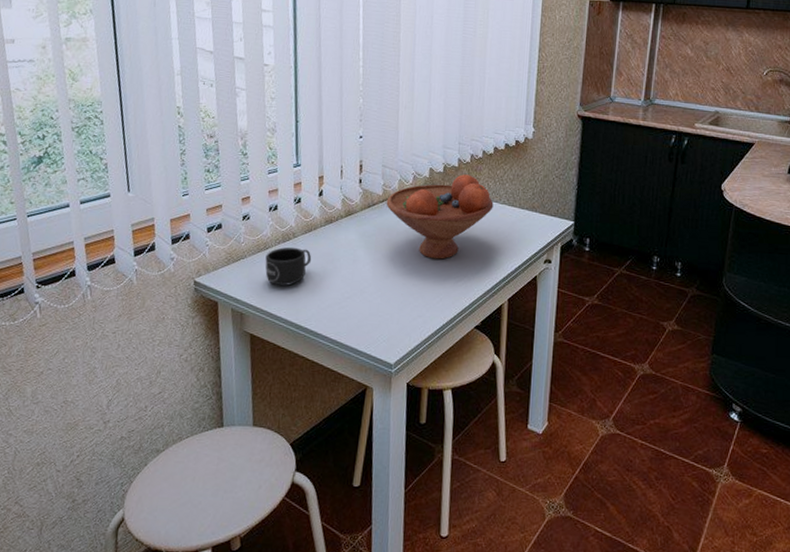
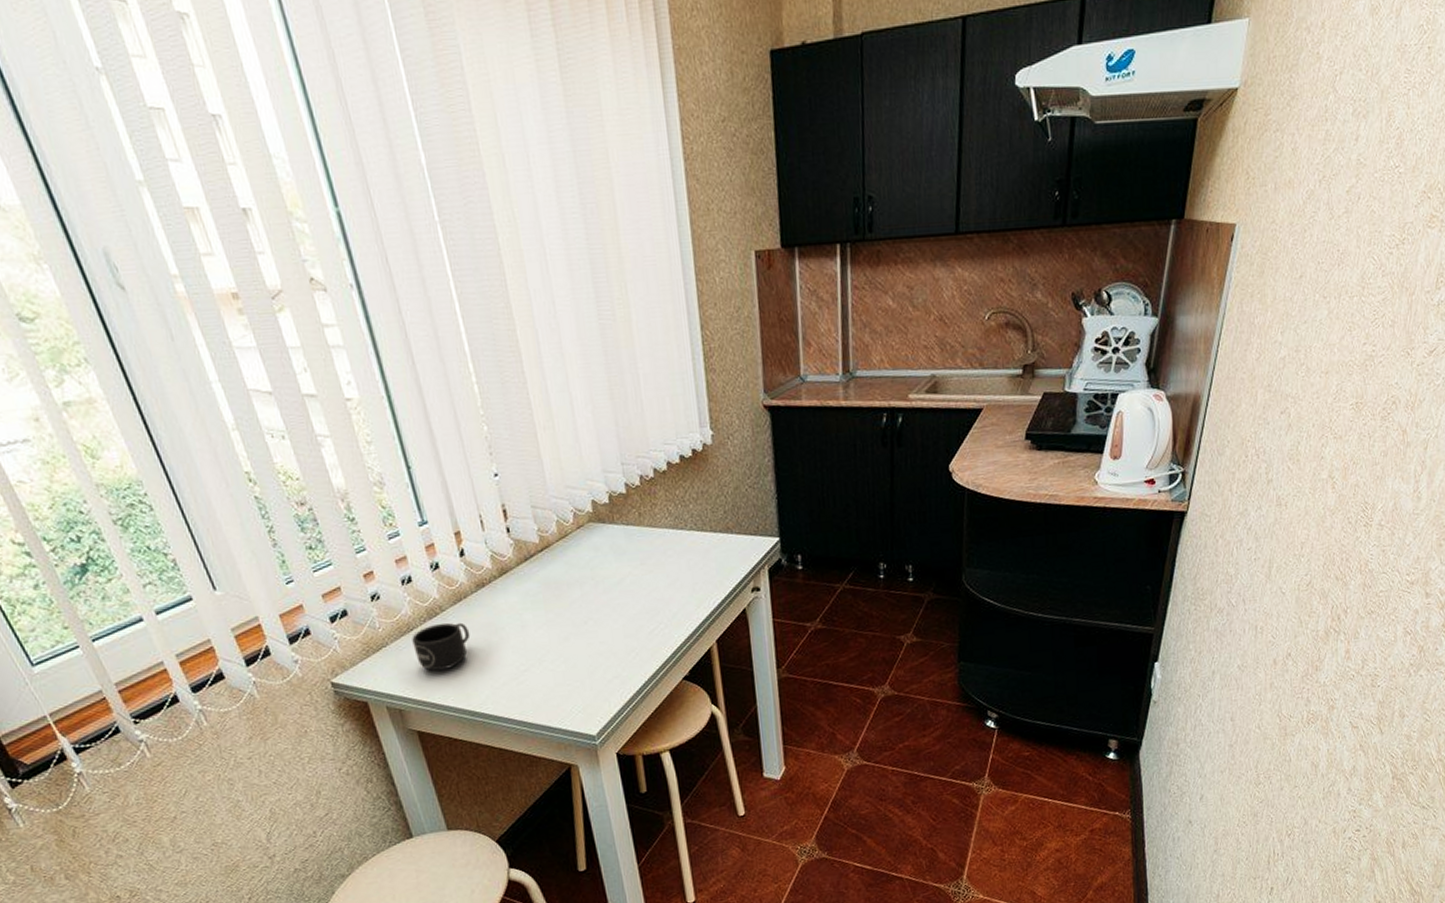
fruit bowl: present [386,174,494,259] -> none [546,501,679,609]

